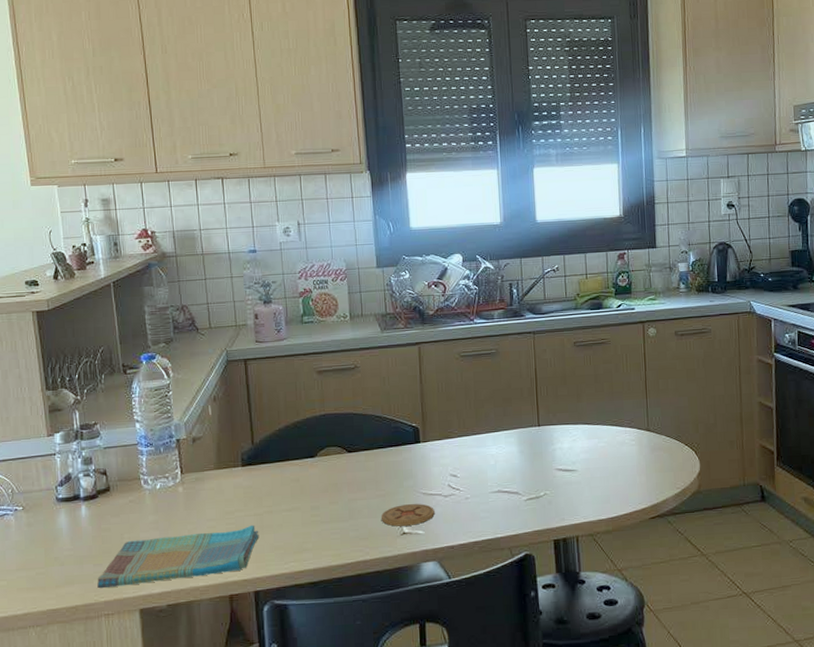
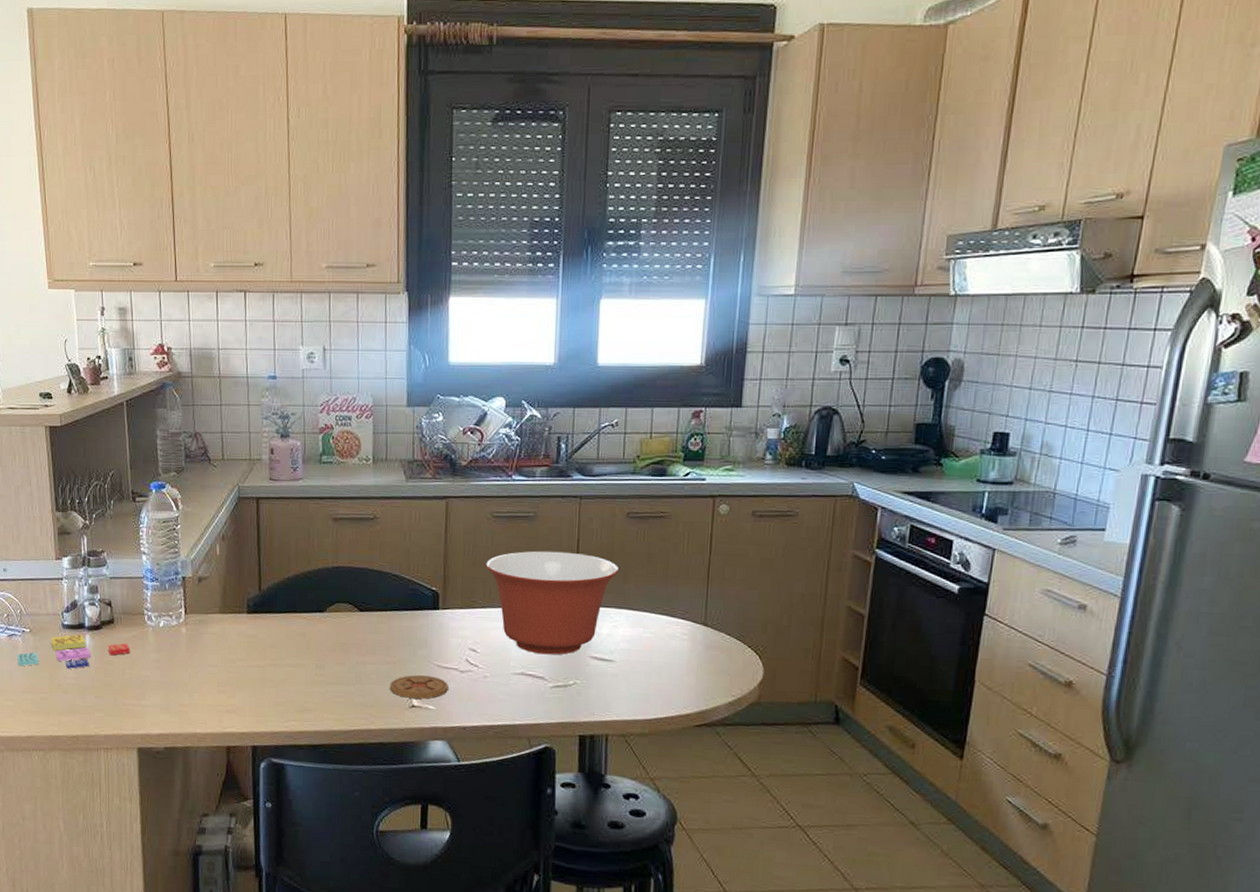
books: none [9,505,127,545] -> present [16,634,130,669]
dish towel: present [97,524,259,589] -> none [98,676,261,723]
mixing bowl: none [458,380,572,472] -> present [486,550,619,655]

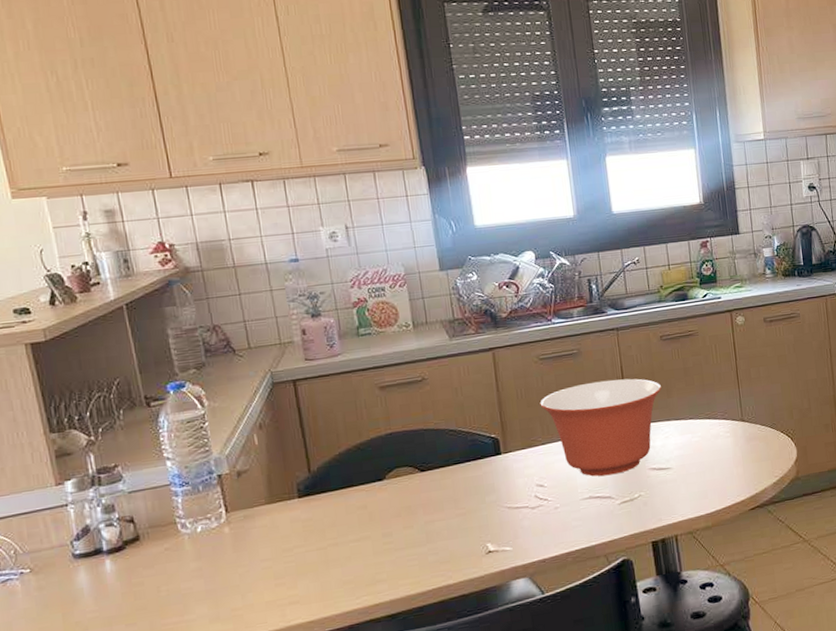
books: present [16,634,130,669] -> none [14,558,164,614]
coaster: present [389,675,448,699] -> none [462,518,522,546]

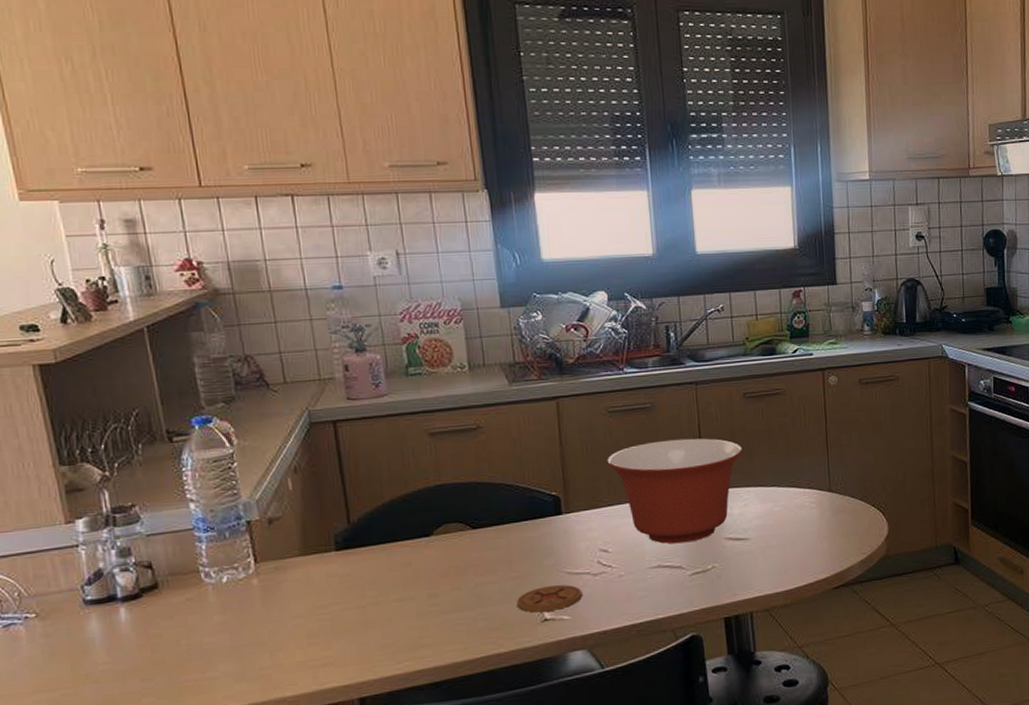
coaster: none [462,518,522,546] -> present [516,584,582,613]

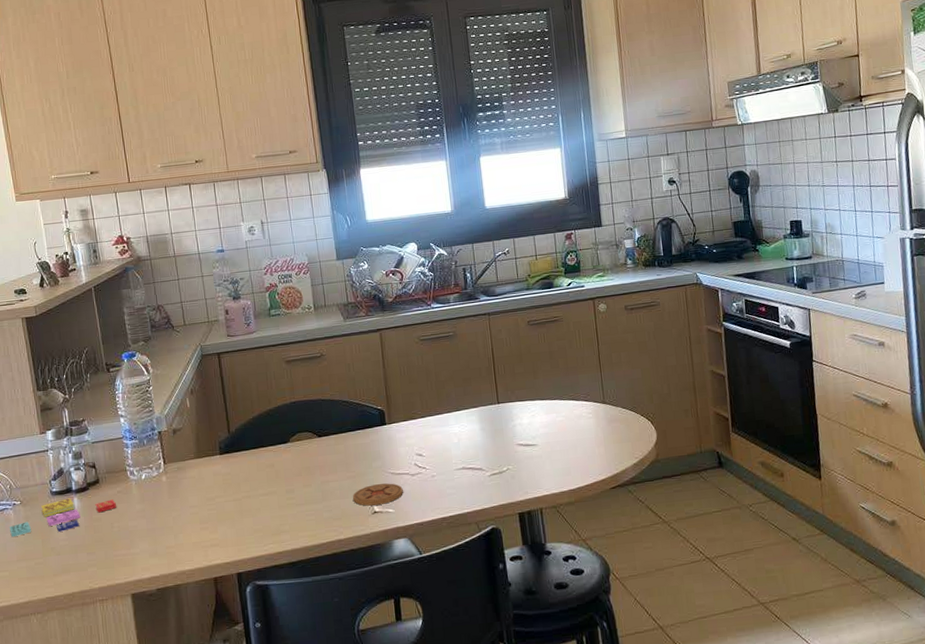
books: none [18,608,184,662] -> present [9,498,116,538]
mixing bowl: present [607,438,742,544] -> none [420,360,528,449]

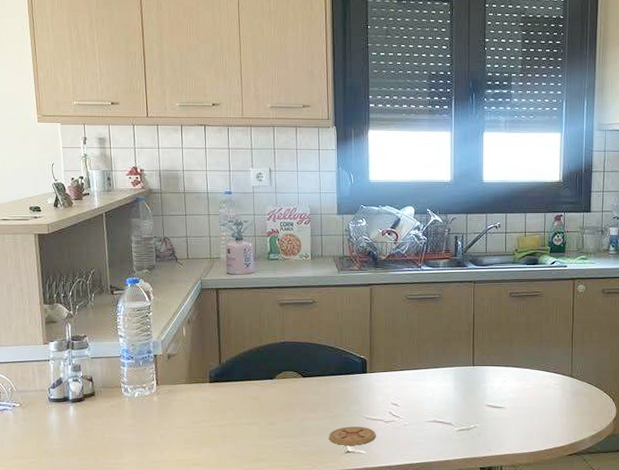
books: present [9,498,116,538] -> none [7,406,109,436]

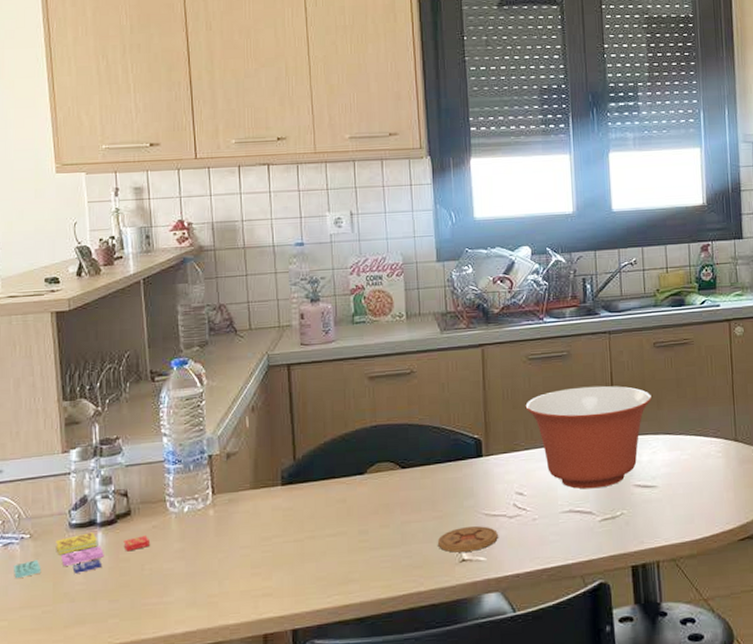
books: none [7,406,109,436] -> present [13,532,149,579]
mixing bowl: none [403,324,505,405] -> present [525,385,651,489]

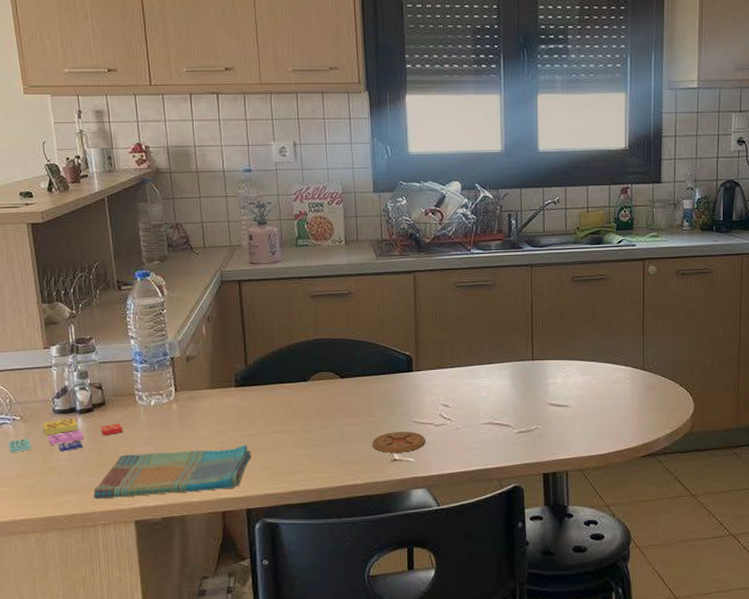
dish towel: none [112,552,299,629] -> present [94,444,252,499]
mixing bowl: present [525,385,651,489] -> none [452,314,568,405]

